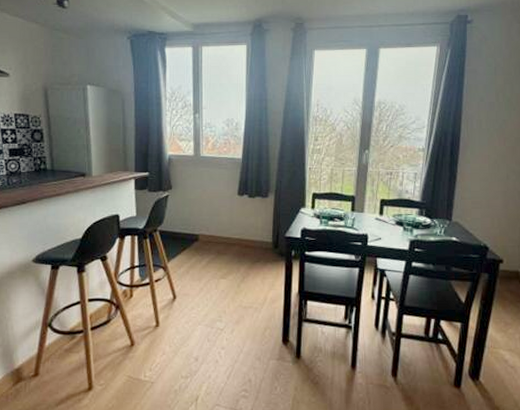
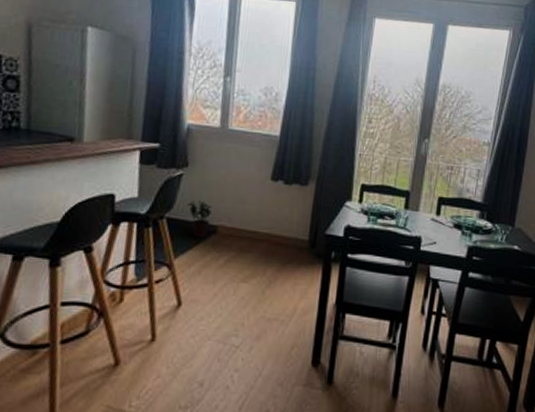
potted plant: none [174,215,193,245] -> present [187,200,212,238]

